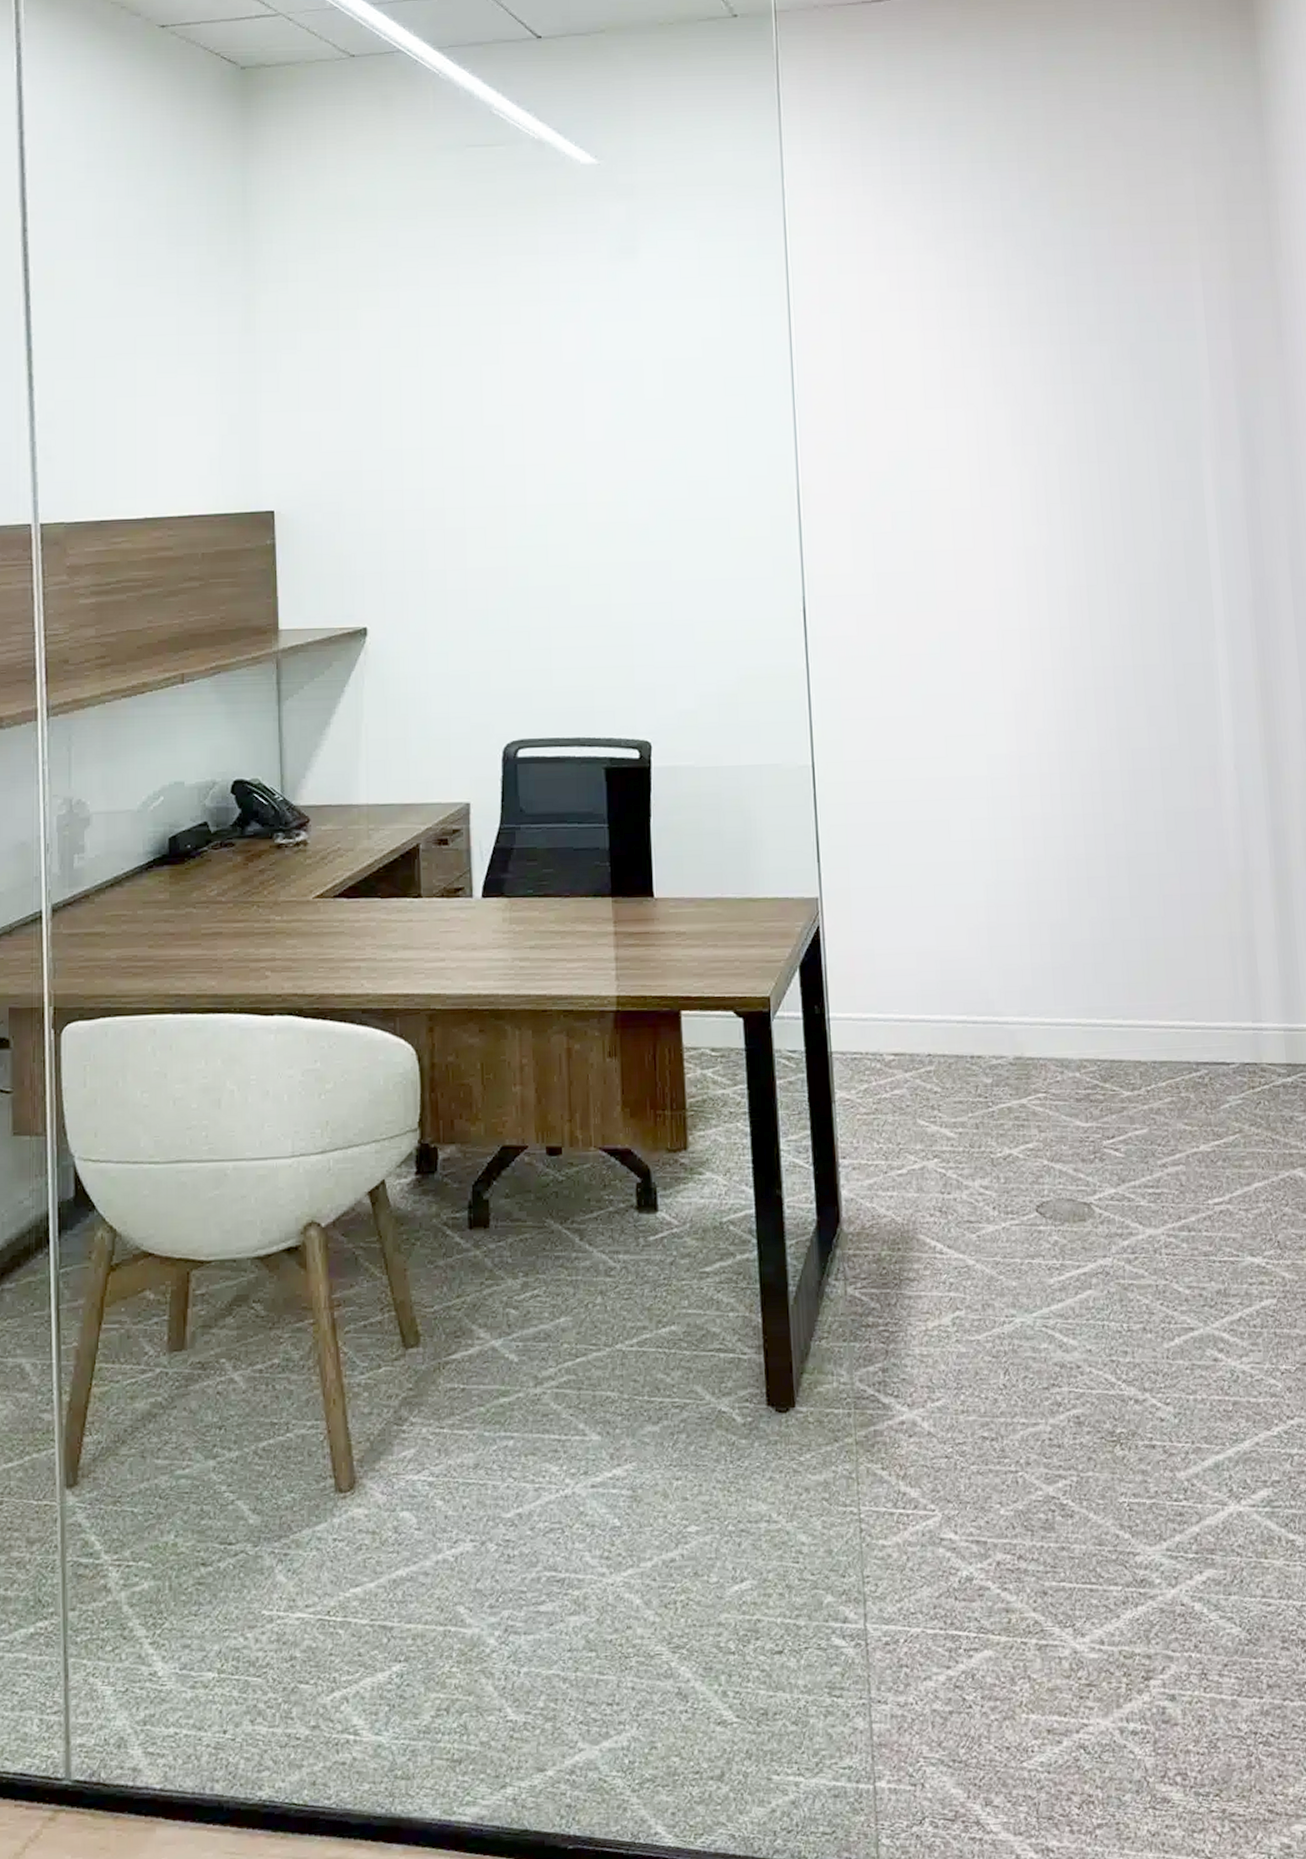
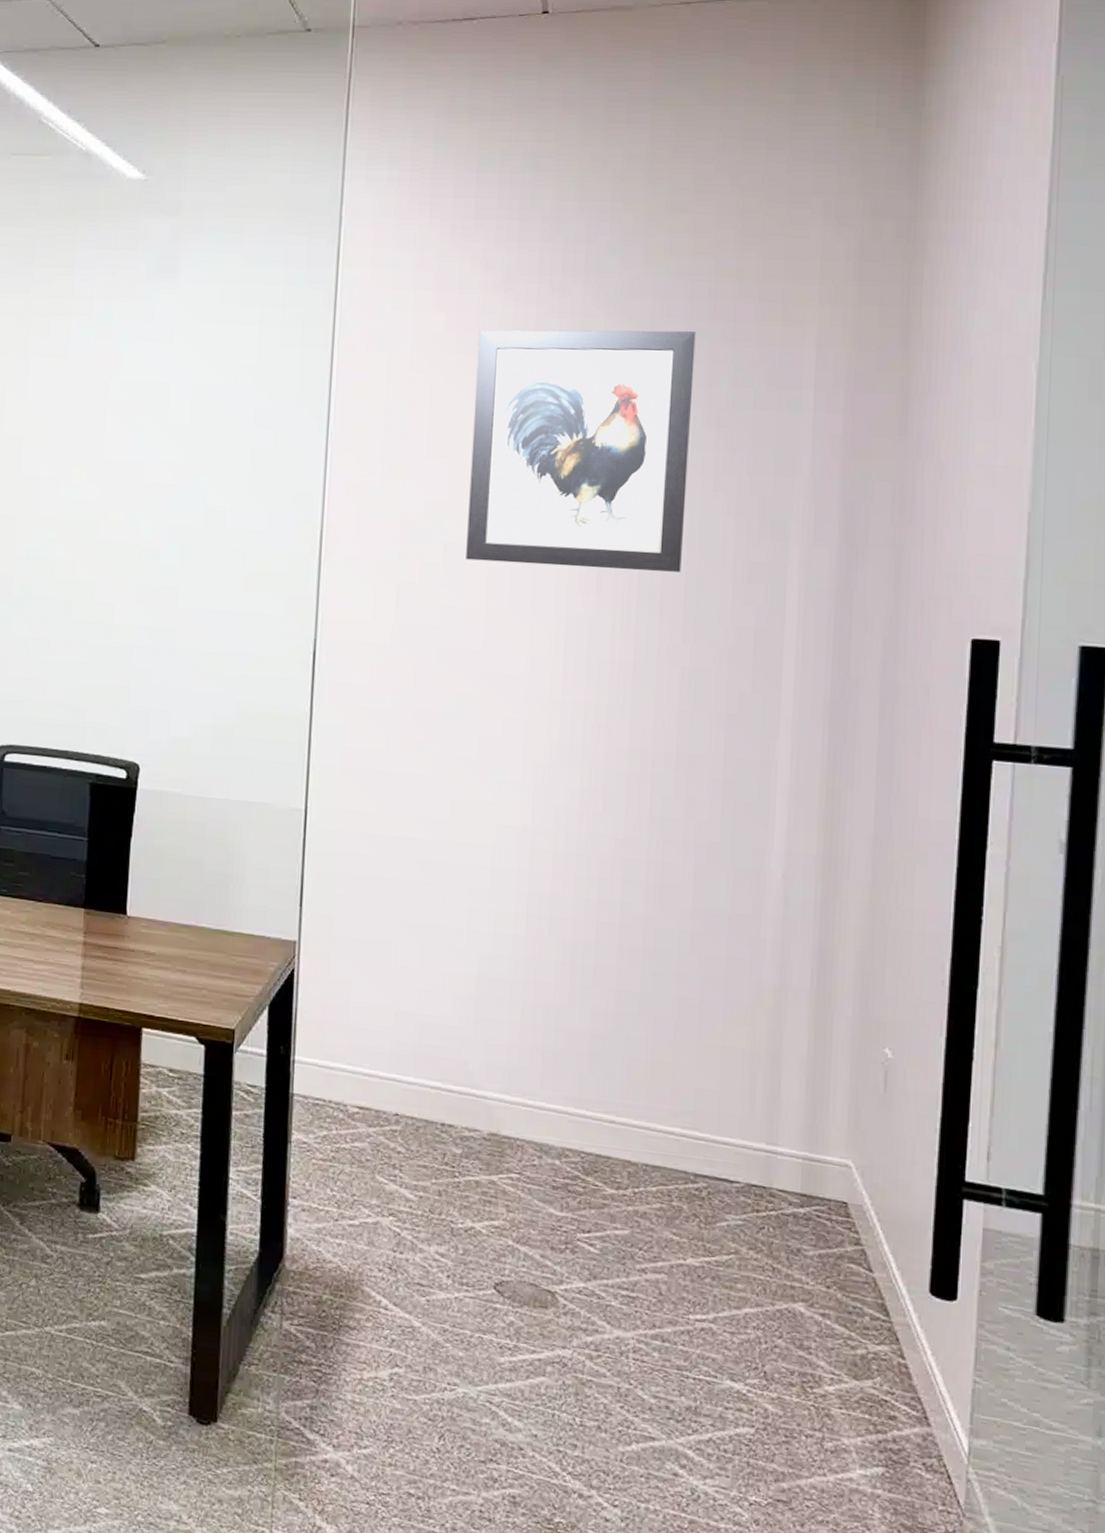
wall art: none [918,275,1116,505] -> present [466,330,696,572]

